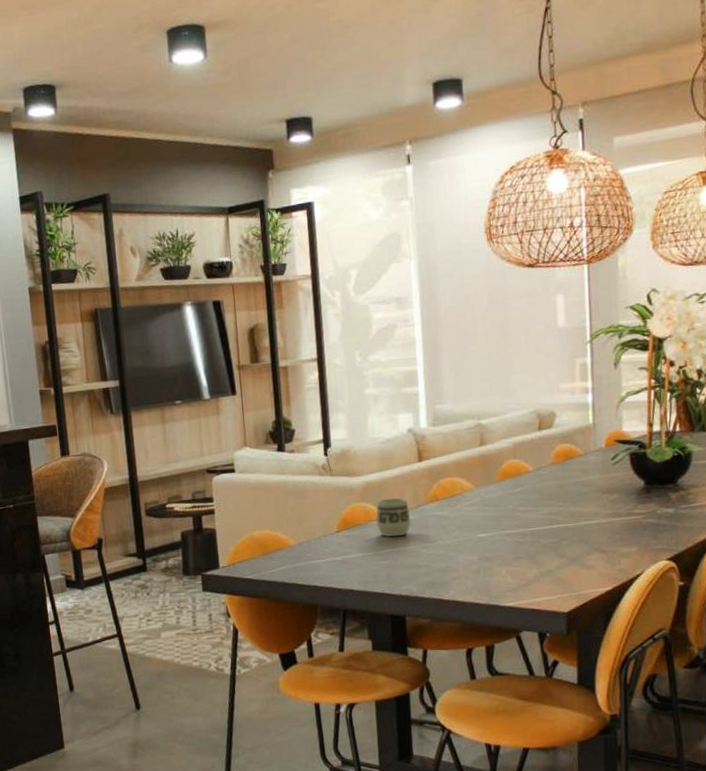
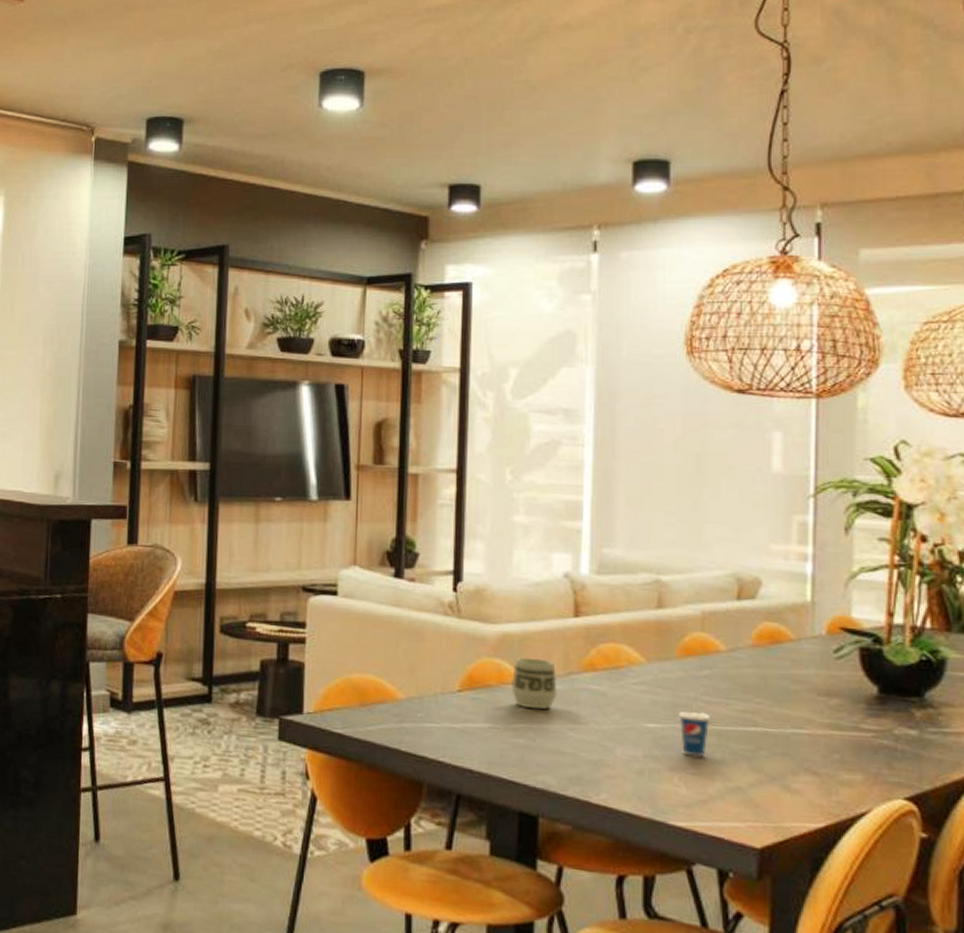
cup: none [502,506,526,554] -> present [679,692,711,757]

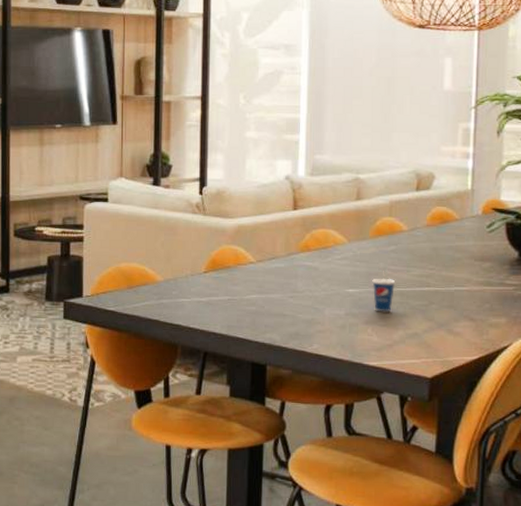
cup: present [512,657,557,710] -> none [245,243,280,283]

